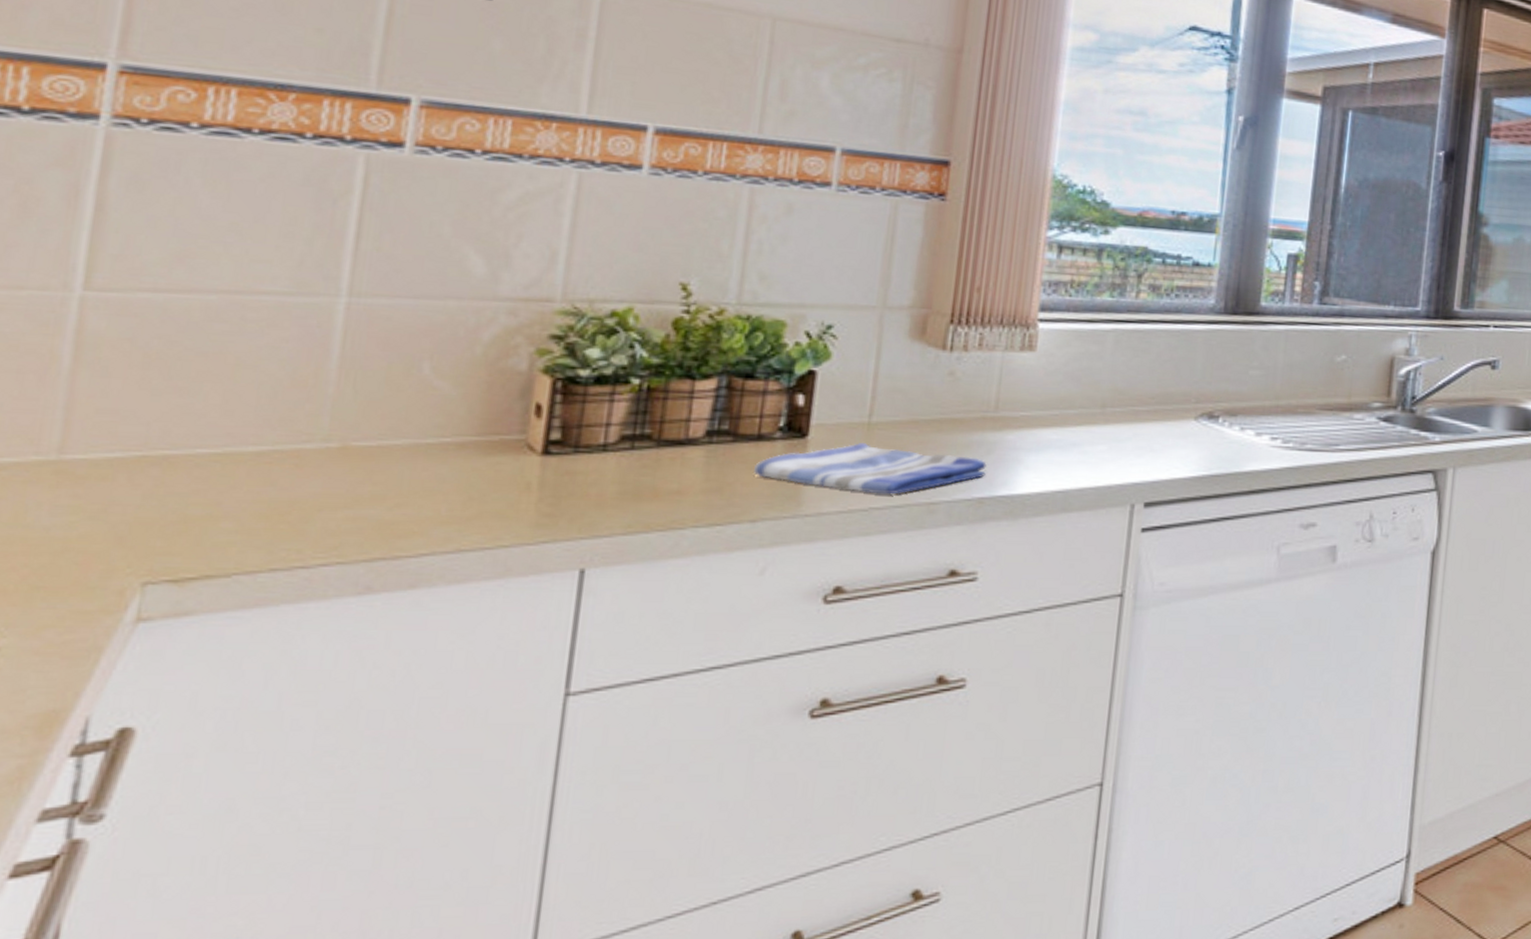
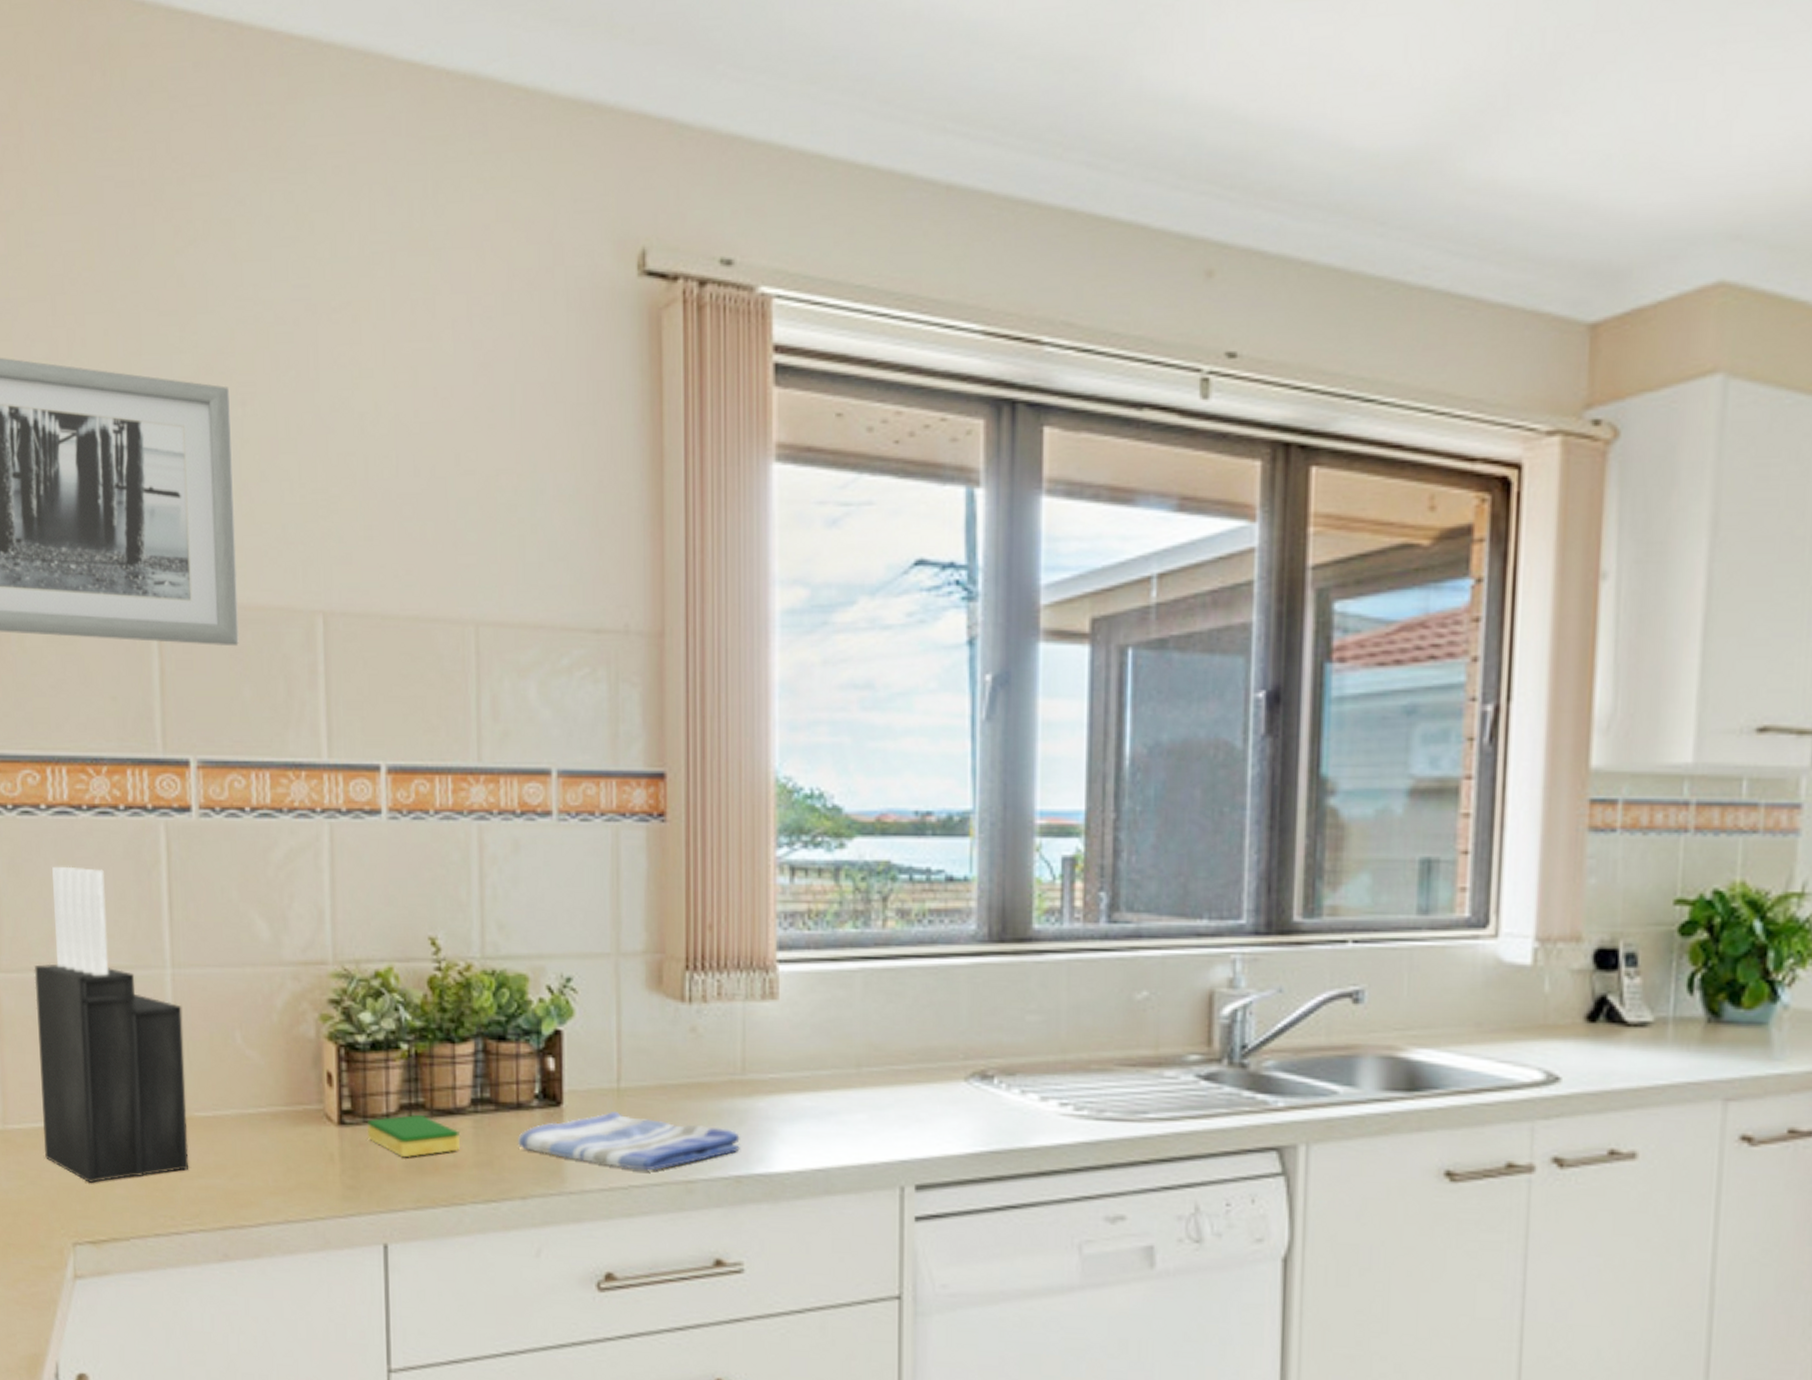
knife block: none [118,186,355,518] -> present [34,866,189,1184]
dish sponge: none [577,444,689,486] -> present [366,1114,461,1158]

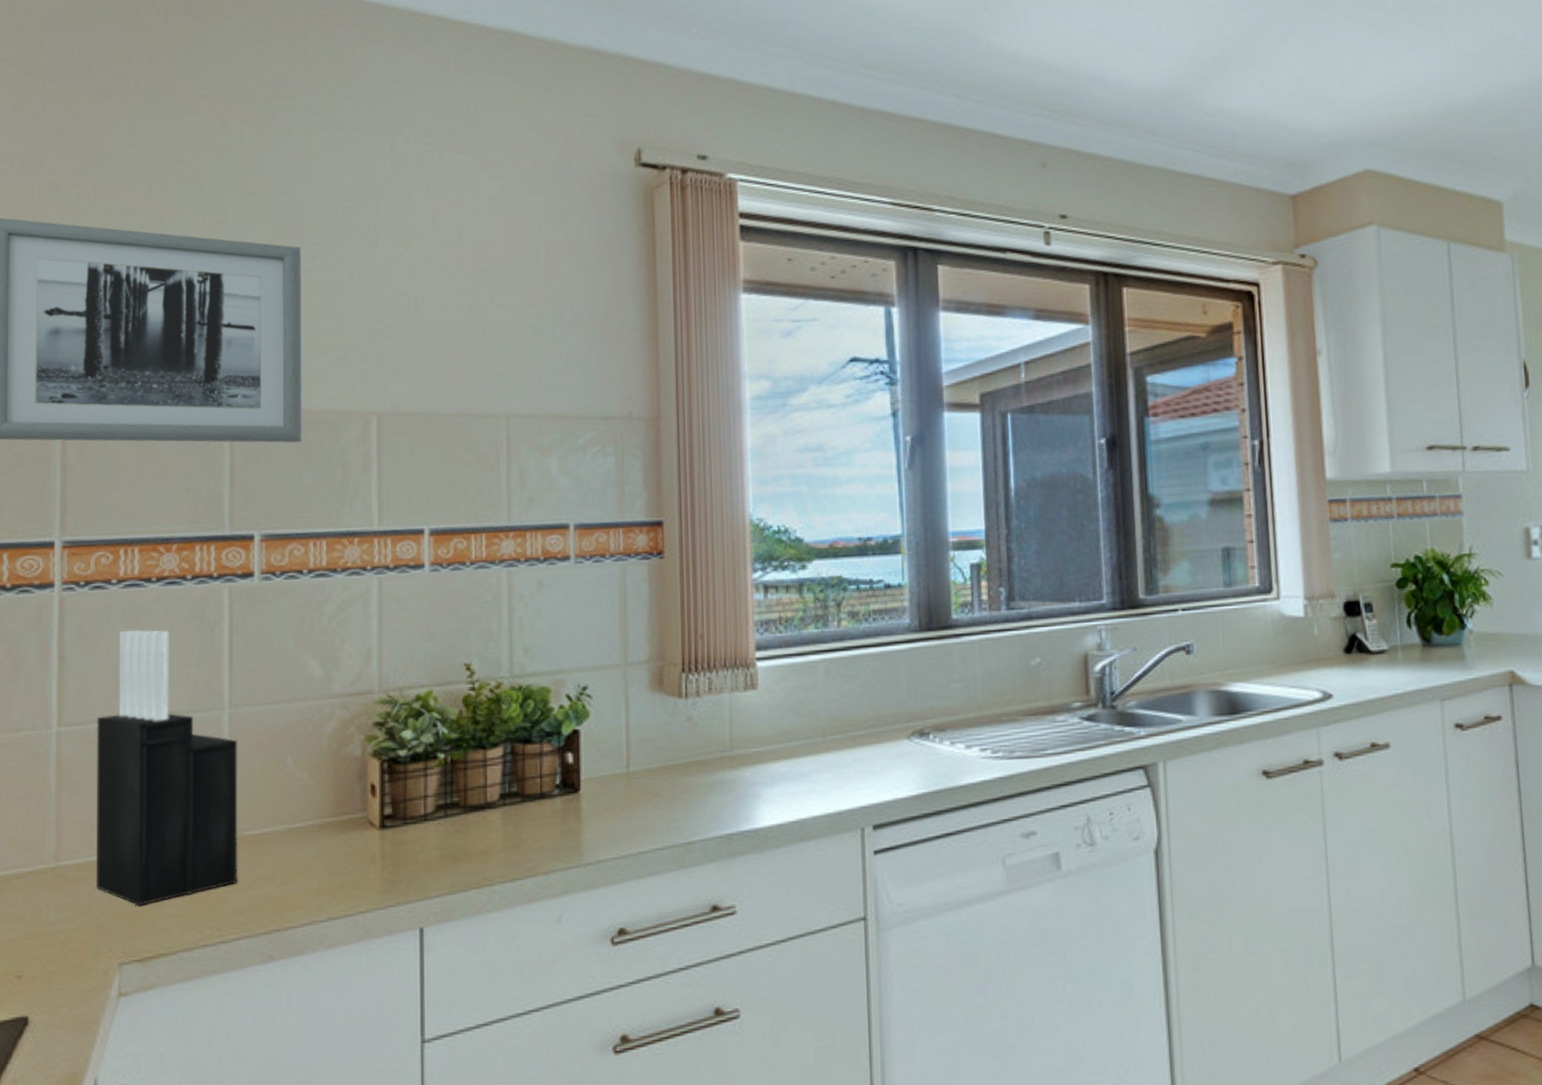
dish sponge: present [366,1114,461,1158] -> none [406,812,491,851]
dish towel: present [517,1112,740,1171] -> none [540,792,730,839]

